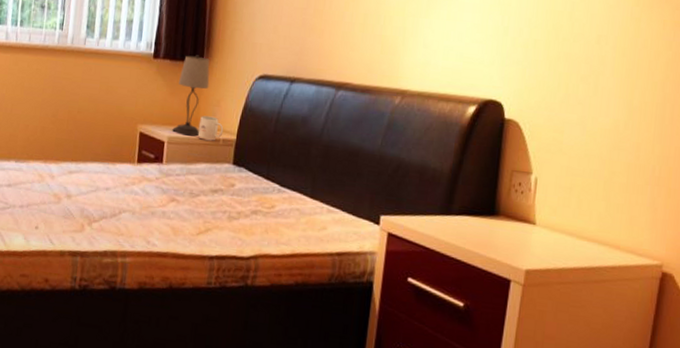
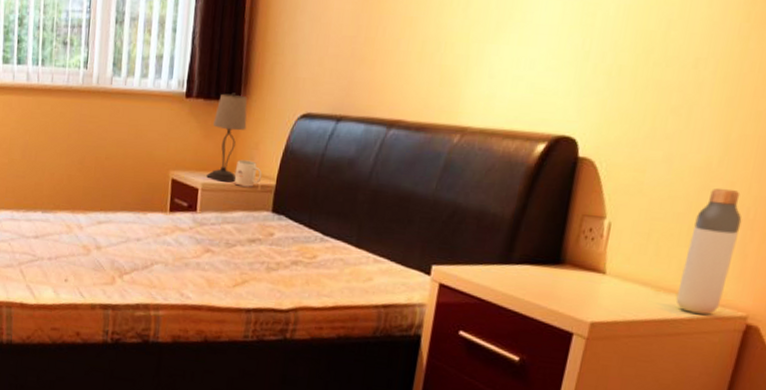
bottle: none [599,148,649,263] -> present [676,188,742,315]

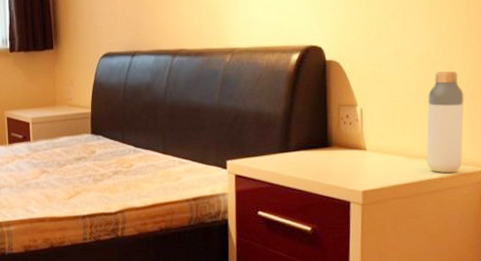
table lamp: present [207,93,247,183] -> none [35,44,61,115]
mug: present [233,159,262,187] -> none [57,95,79,116]

